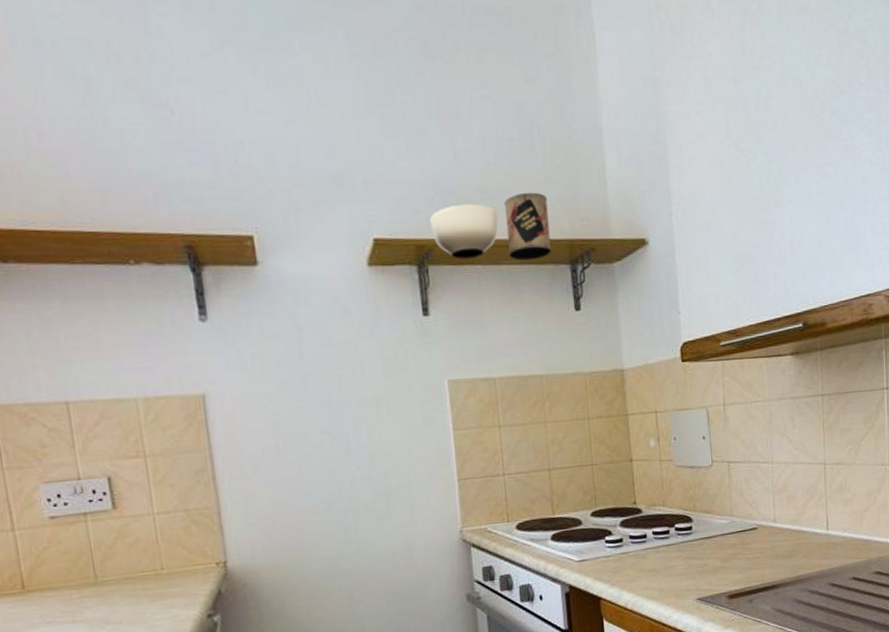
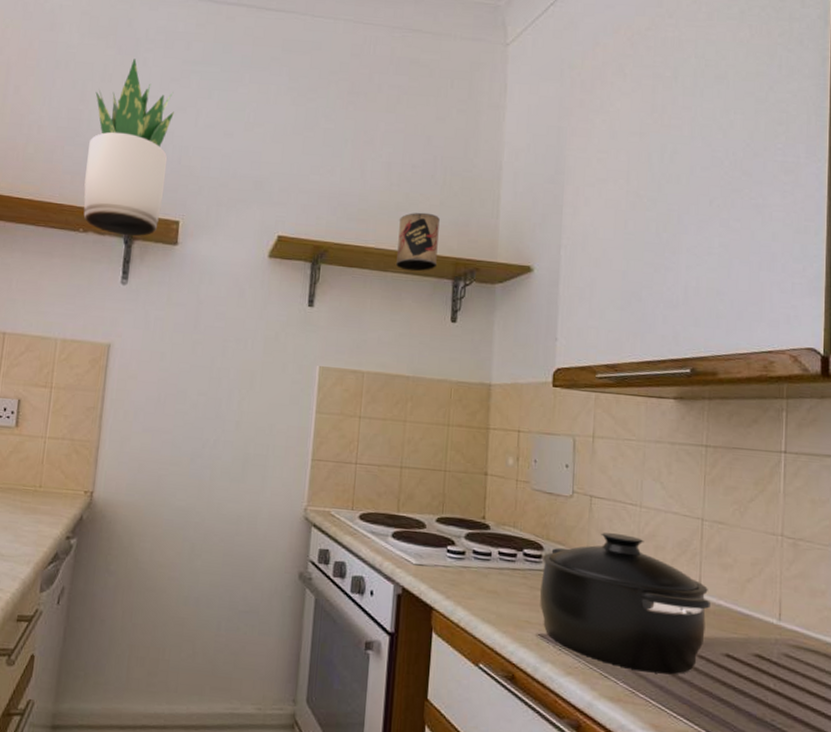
planter: none [103,28,228,262] -> present [83,58,174,237]
bowl: present [429,204,499,259] -> none [329,216,393,263]
saucepan: none [691,491,837,610] -> present [539,533,710,675]

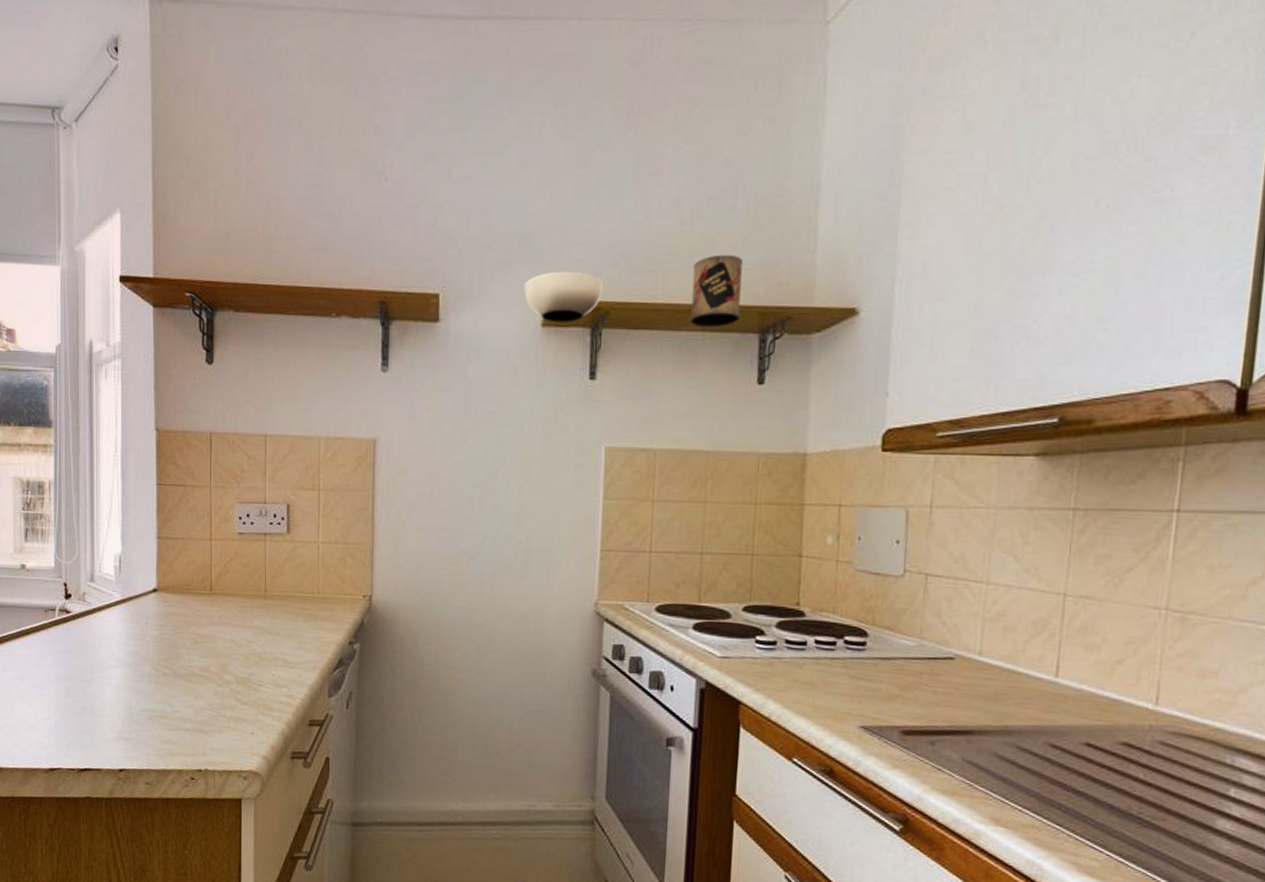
planter: present [83,58,174,237] -> none [332,104,424,317]
bowl: none [254,212,324,256] -> present [524,271,604,323]
saucepan: present [539,533,710,675] -> none [862,615,1070,766]

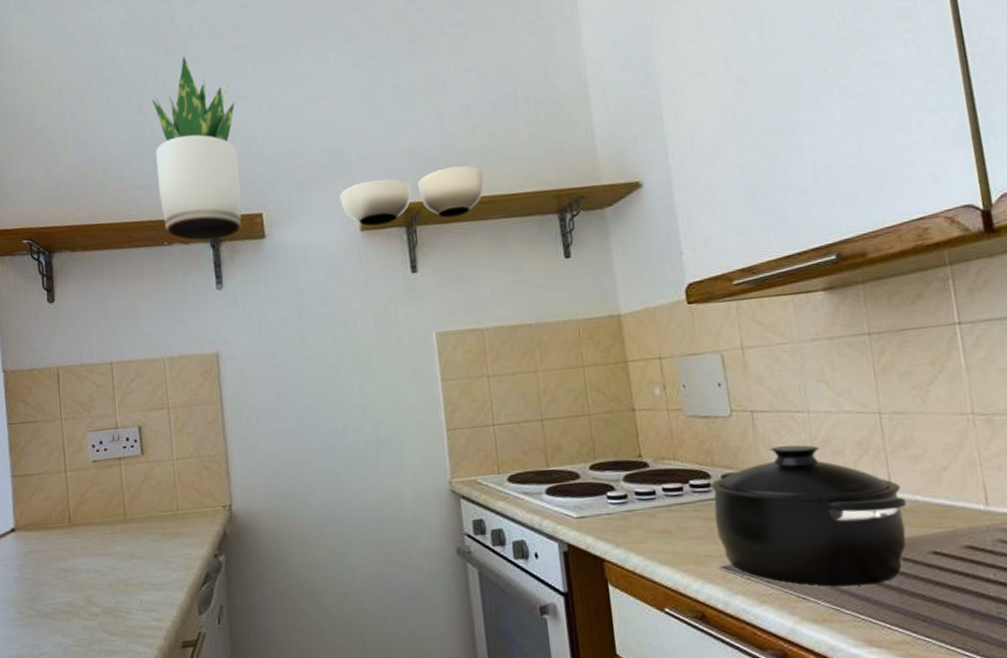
planter: none [332,104,424,317] -> present [151,56,242,240]
bowl: none [610,266,686,323] -> present [417,165,484,218]
tin can: present [691,254,743,328] -> none [488,148,538,215]
saucepan: none [862,615,1070,766] -> present [710,445,906,587]

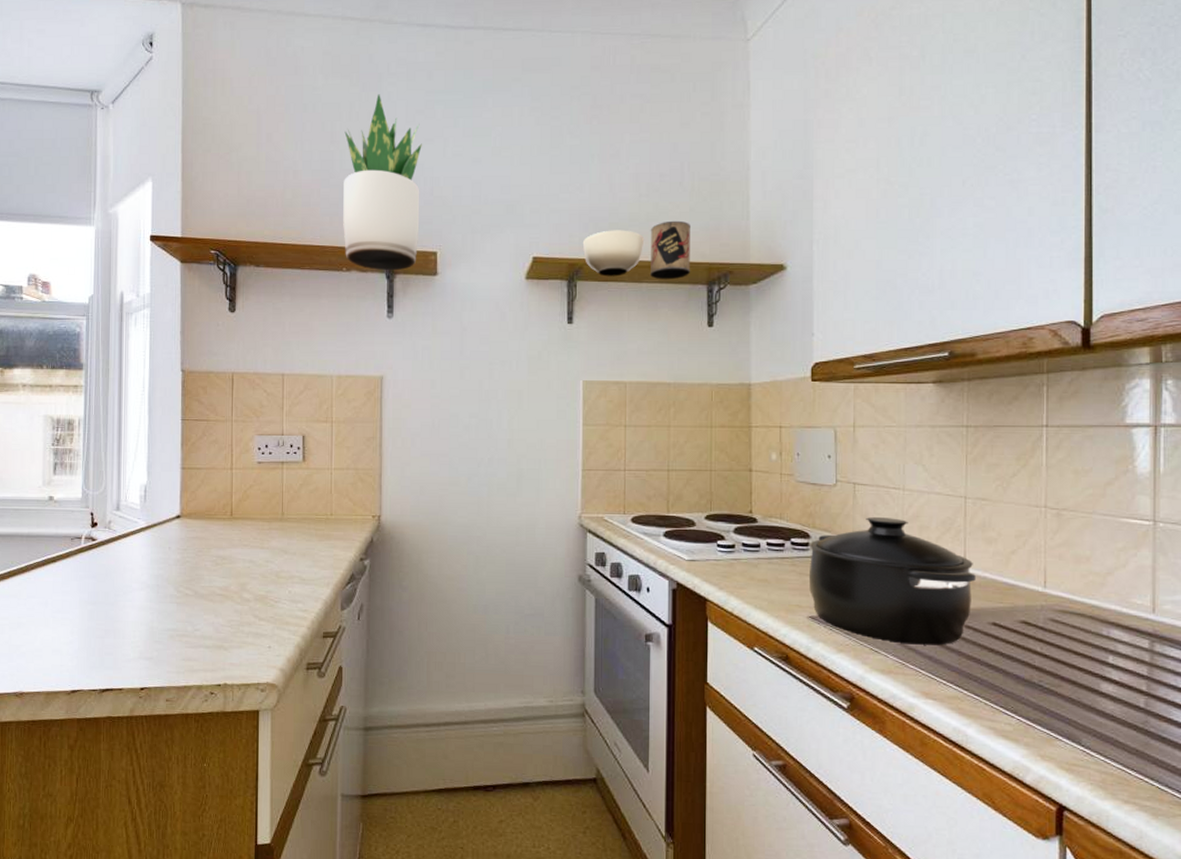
bowl: present [339,179,412,226] -> none [510,233,577,276]
tin can: none [488,148,538,215] -> present [650,220,690,280]

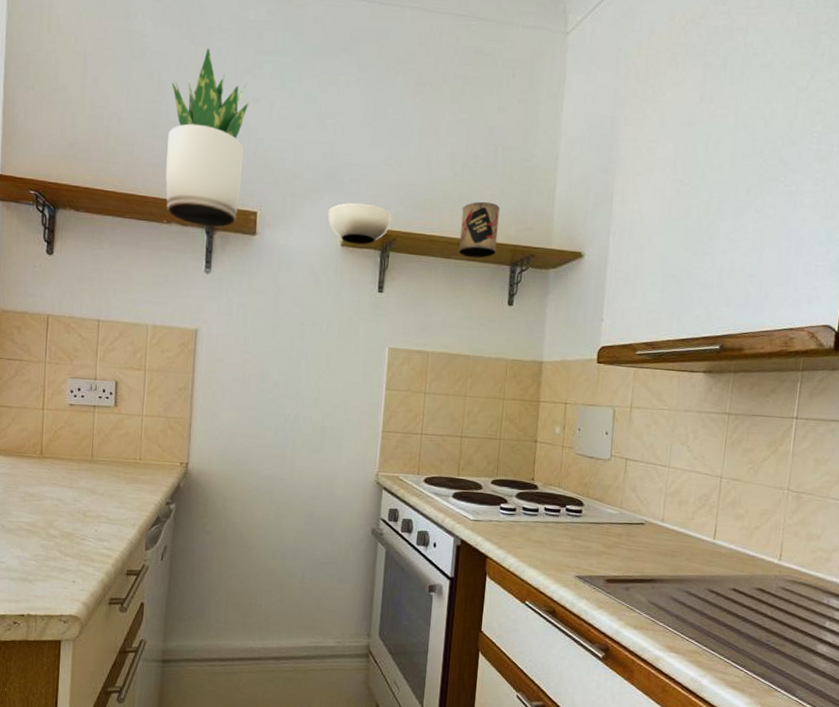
bowl: none [510,233,577,276] -> present [328,202,392,245]
bowl: present [582,230,645,277] -> none [397,205,456,251]
saucepan: present [808,517,976,645] -> none [578,490,723,606]

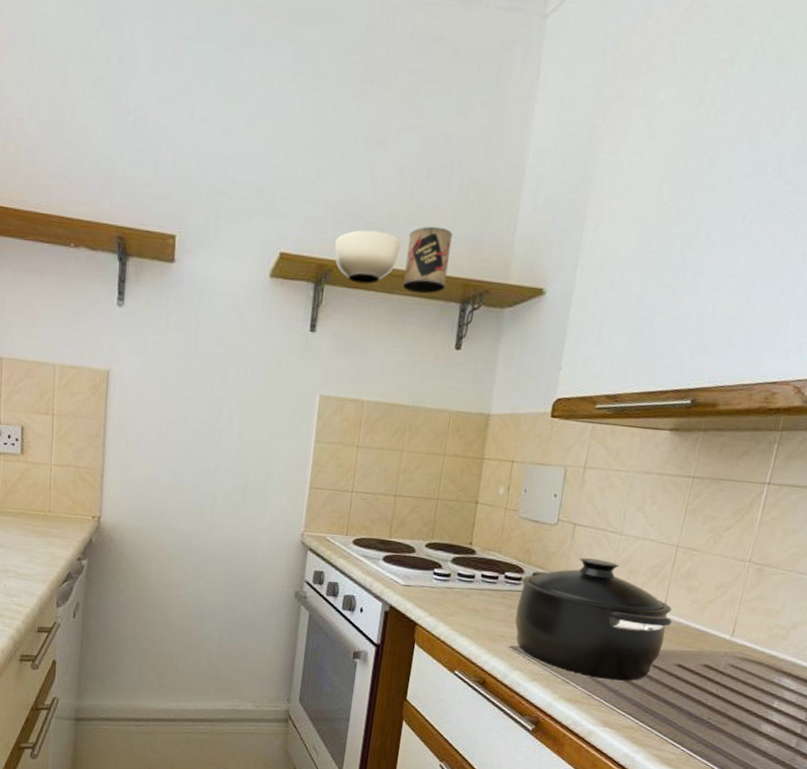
planter: present [165,48,249,227] -> none [72,32,167,253]
bowl: present [328,202,392,245] -> none [255,225,329,276]
bowl: none [397,205,456,251] -> present [334,230,402,285]
saucepan: none [578,490,723,606] -> present [515,558,672,681]

